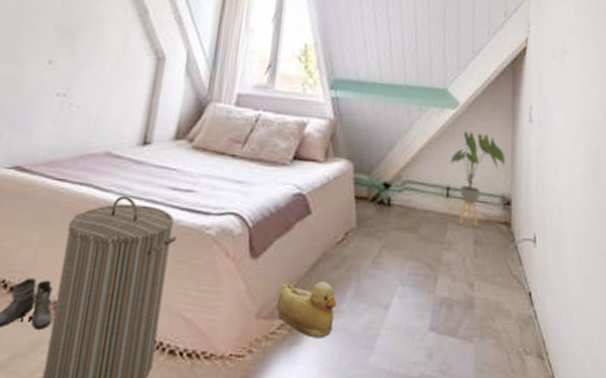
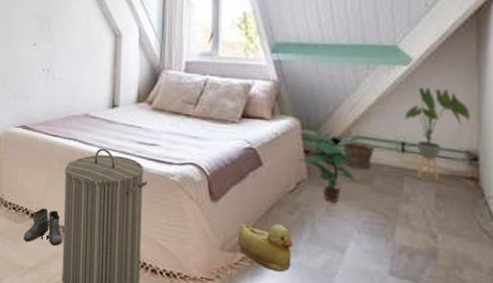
potted plant: none [349,186,405,253] -> present [299,142,358,202]
clay pot: none [392,186,422,216] -> present [342,142,374,169]

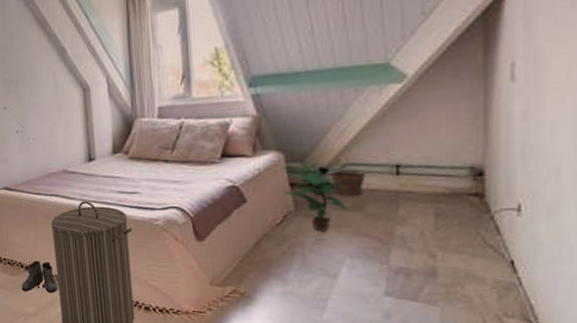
rubber duck: present [238,223,293,272] -> none [227,257,283,301]
house plant: present [404,87,470,182] -> none [399,103,475,202]

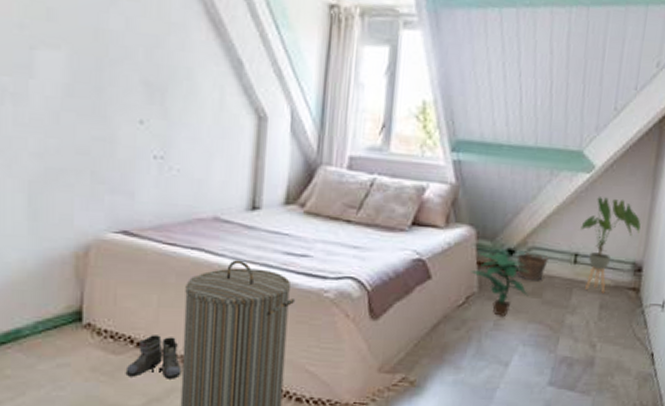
house plant: none [399,103,475,202] -> present [580,197,641,293]

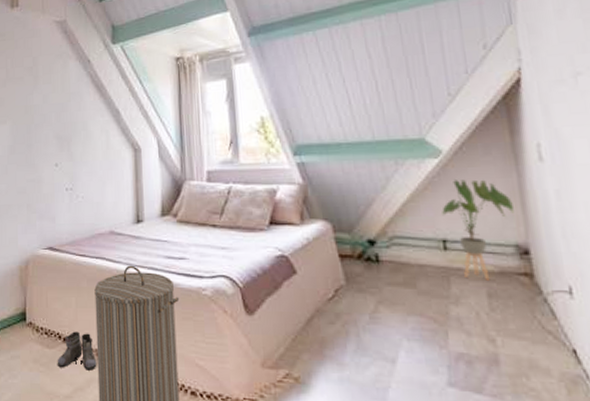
potted plant: present [471,252,530,316] -> none [334,244,401,309]
clay pot: present [517,253,549,281] -> none [379,242,414,271]

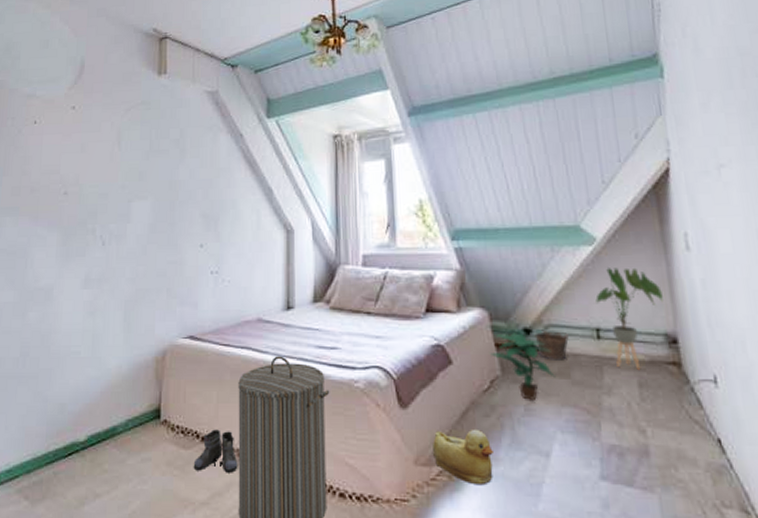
rubber duck: none [279,336,339,388] -> present [433,430,493,486]
potted plant: none [334,244,401,309] -> present [490,333,555,400]
clay pot: none [379,242,414,271] -> present [534,331,569,361]

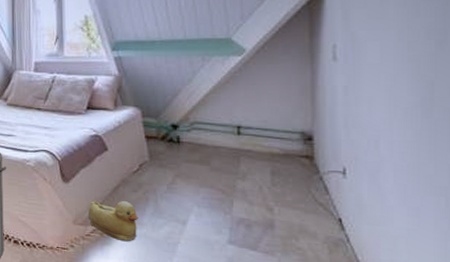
potted plant: present [490,333,555,400] -> none [141,128,196,181]
clay pot: present [534,331,569,361] -> none [181,127,211,151]
house plant: present [595,267,663,370] -> none [239,75,304,161]

